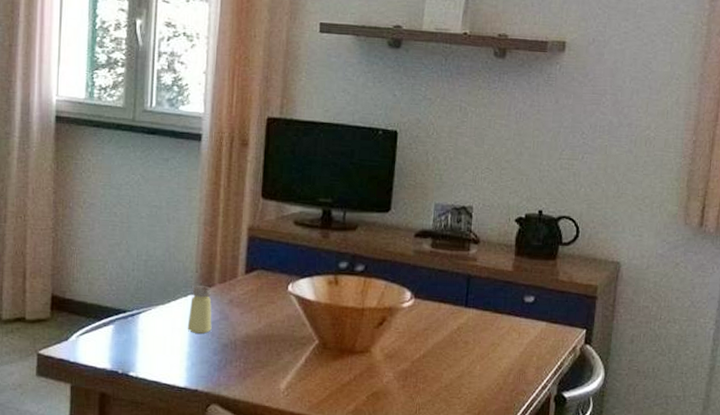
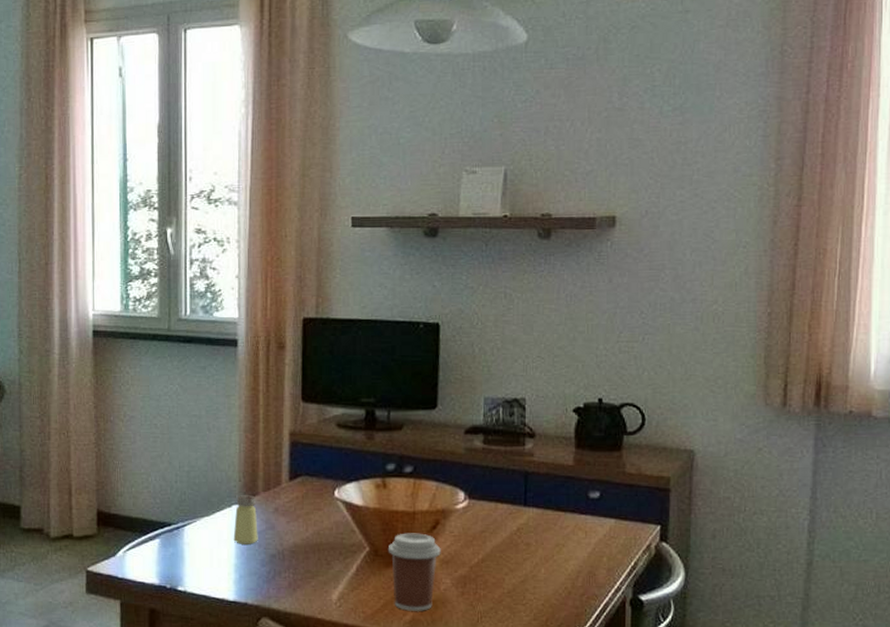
coffee cup: none [335,328,386,402] -> present [387,533,441,611]

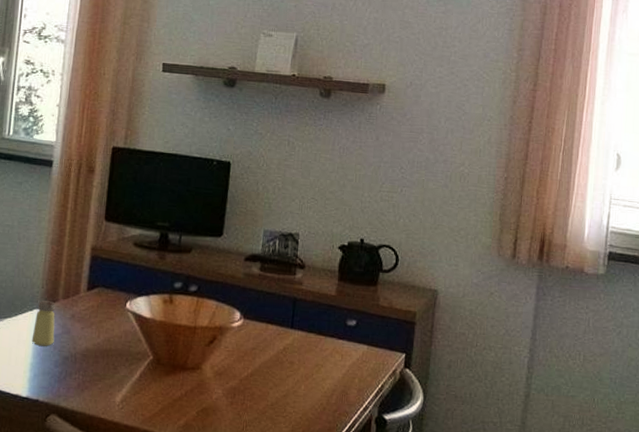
coffee cup: present [387,533,441,611] -> none [169,345,216,417]

